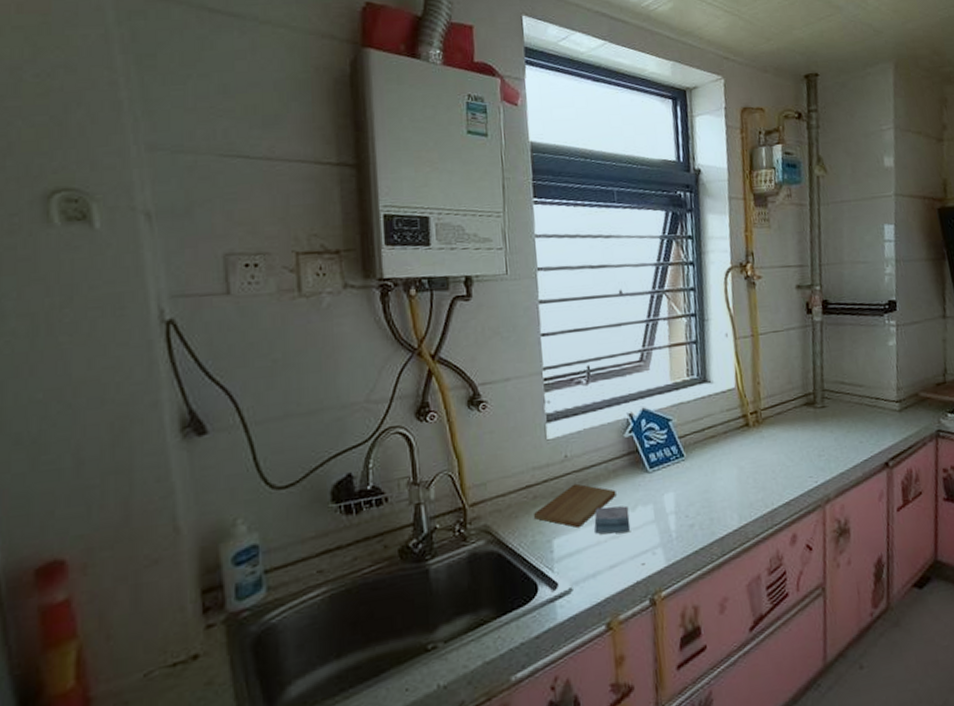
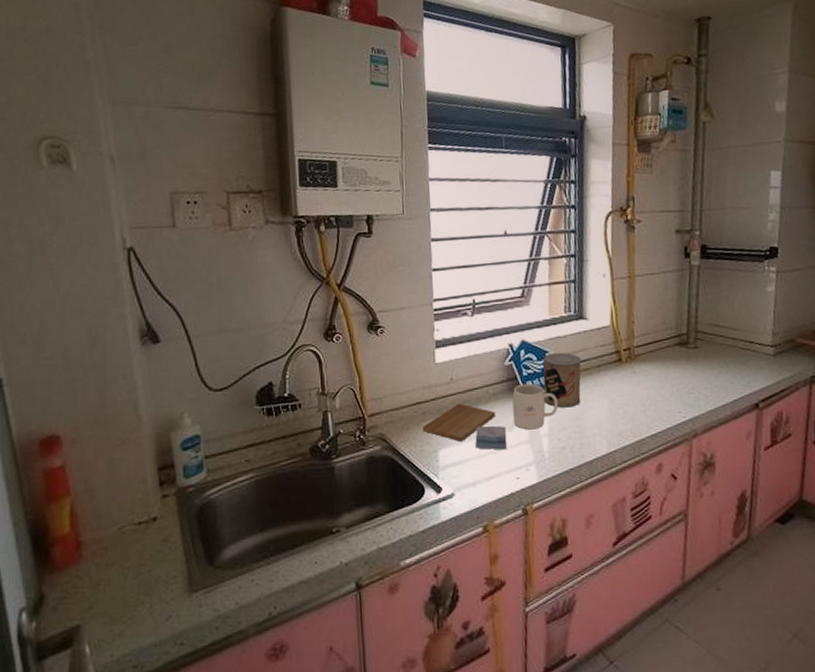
mug: none [634,456,685,508] -> present [512,383,559,430]
tin can: none [666,420,708,481] -> present [543,353,582,408]

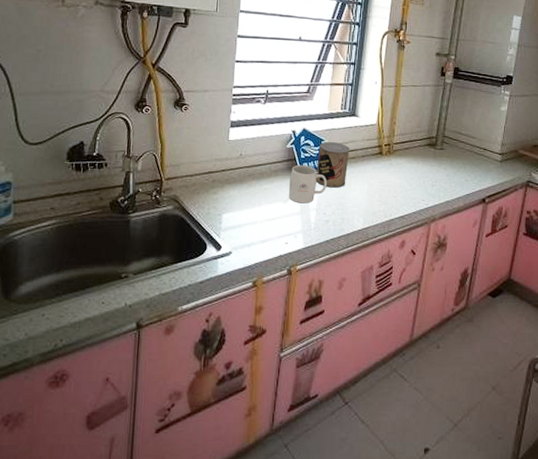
cutting board: present [423,403,496,441] -> none [211,176,274,208]
sponge: present [475,425,507,450] -> none [254,196,282,218]

